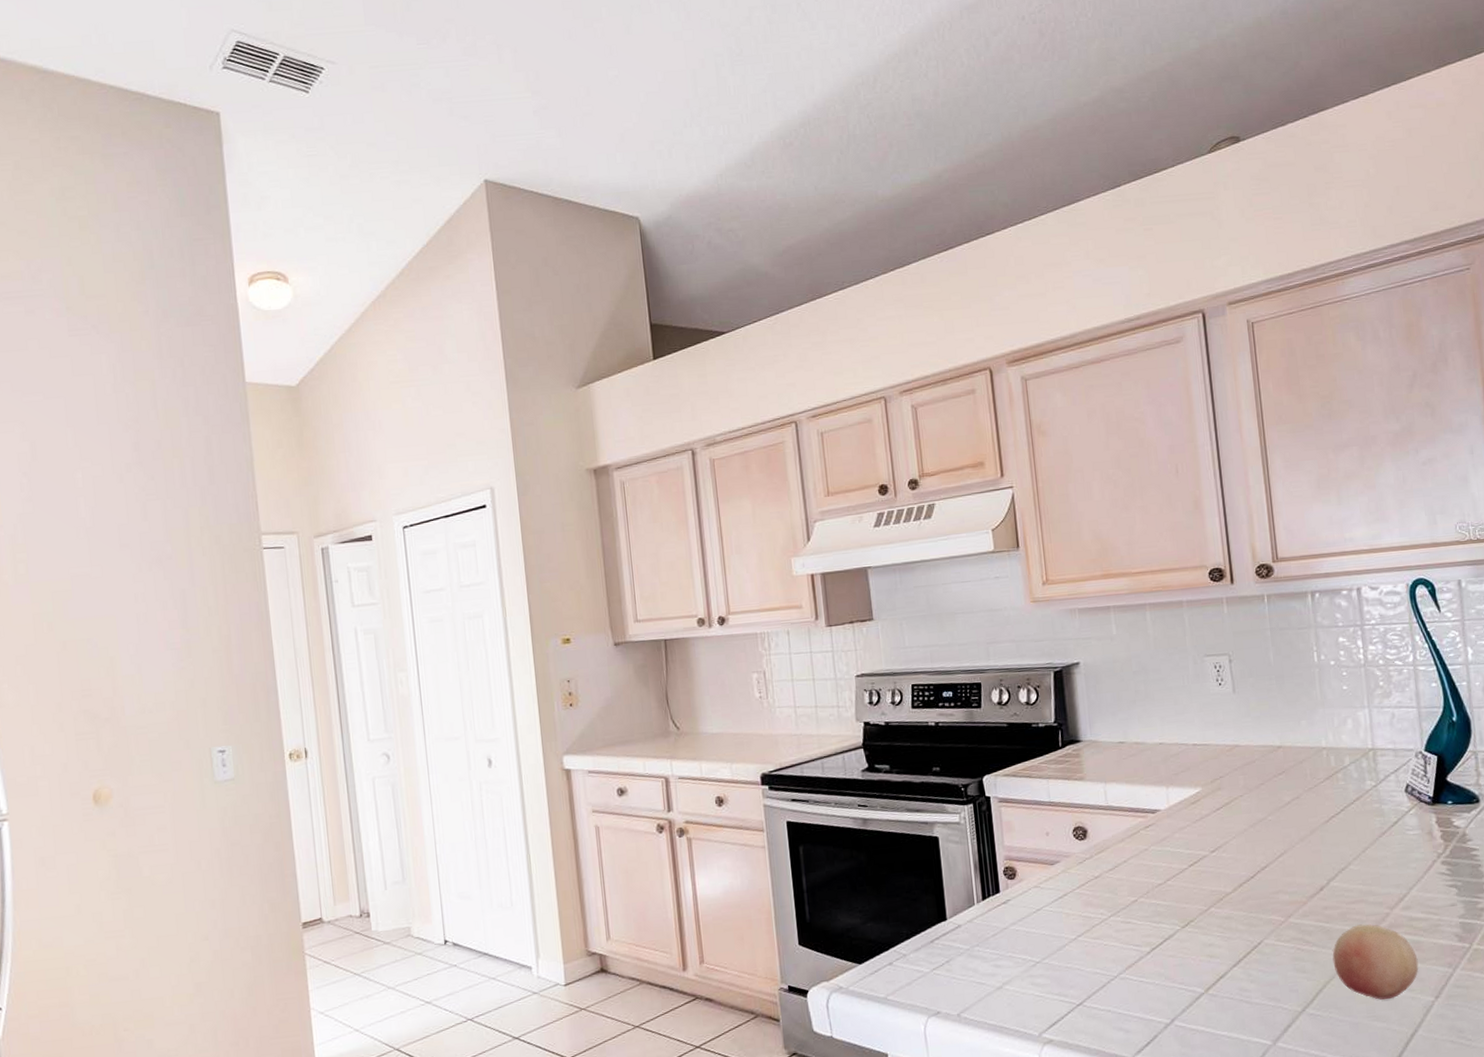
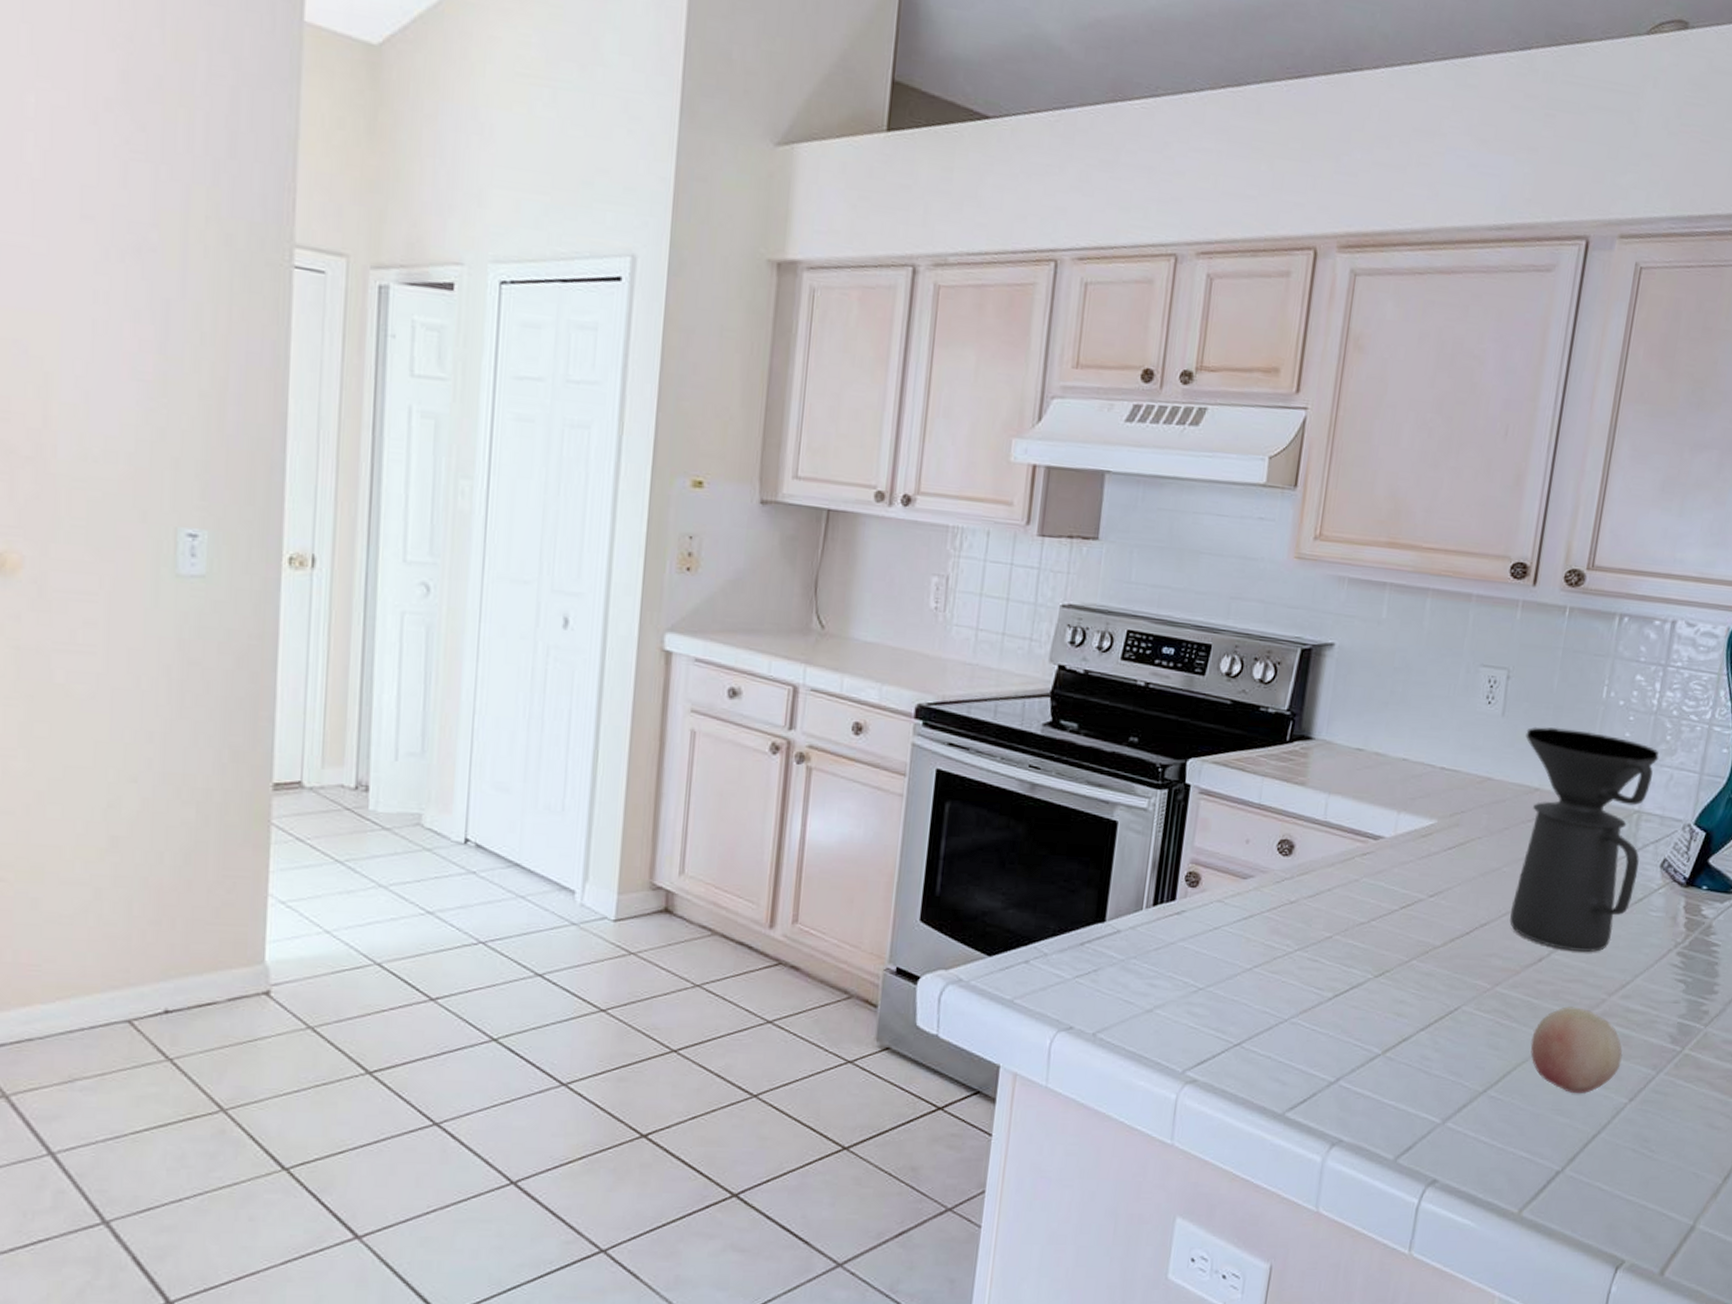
coffee maker: none [1257,691,1388,877] -> present [1510,726,1659,952]

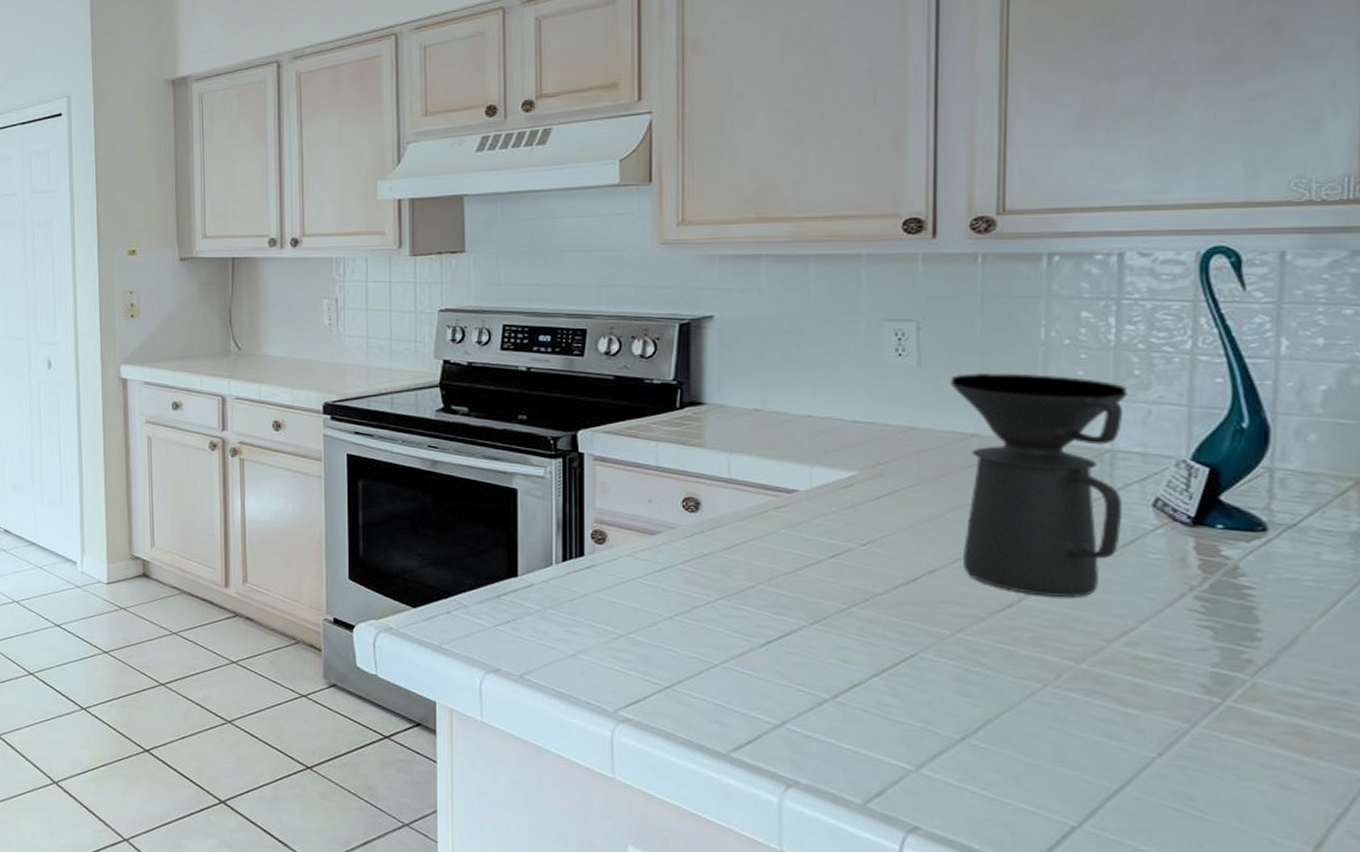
fruit: present [1530,1006,1623,1093] -> none [1013,654,1139,745]

